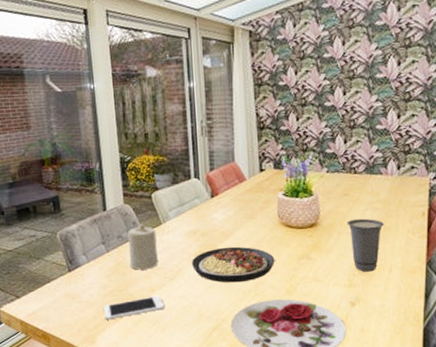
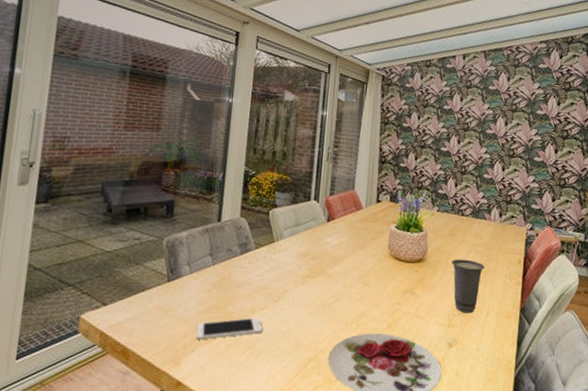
candle: present [128,223,158,270] -> none [234,239,267,288]
plate: present [191,246,275,283] -> none [297,273,381,312]

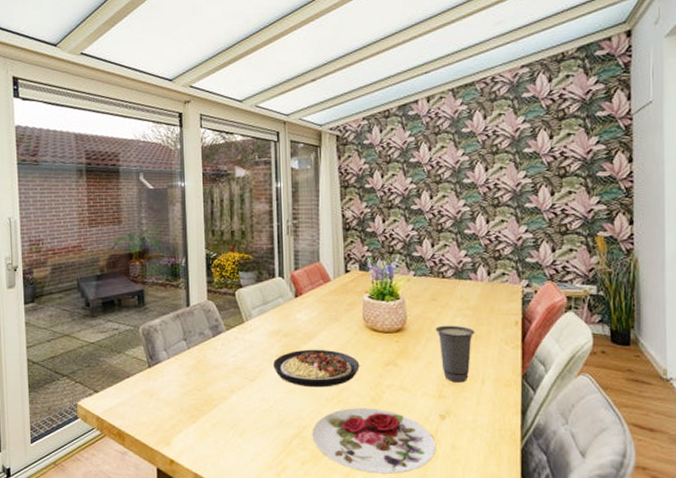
cell phone: present [196,317,262,340] -> none [181,397,243,421]
plate: none [297,273,381,312] -> present [272,349,360,388]

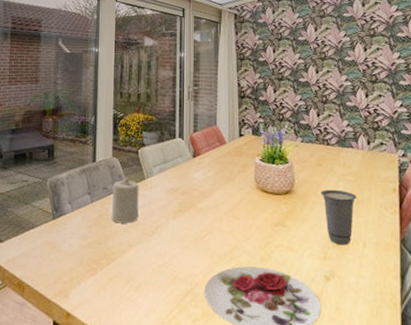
candle: none [210,321,239,369] -> present [111,177,139,224]
plate: present [272,349,360,388] -> none [169,207,251,245]

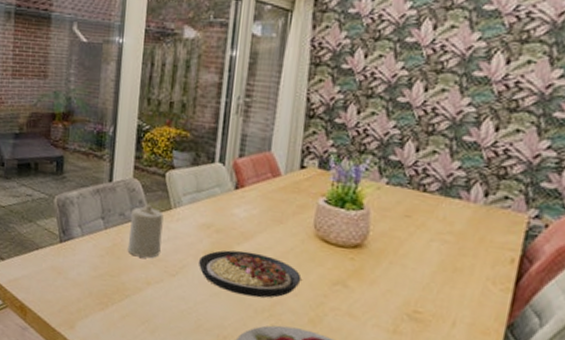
plate: none [169,207,251,245] -> present [198,250,302,298]
cup: present [320,189,357,245] -> none [403,248,454,321]

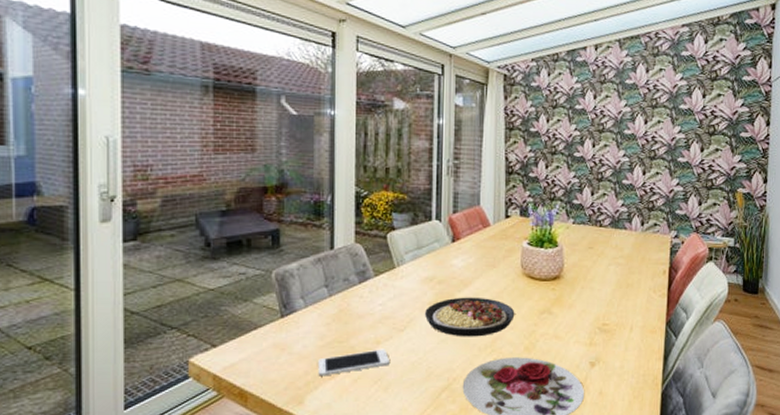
cell phone: none [89,288,158,309] -> present [318,349,389,377]
candle: present [127,204,164,259] -> none [354,266,388,319]

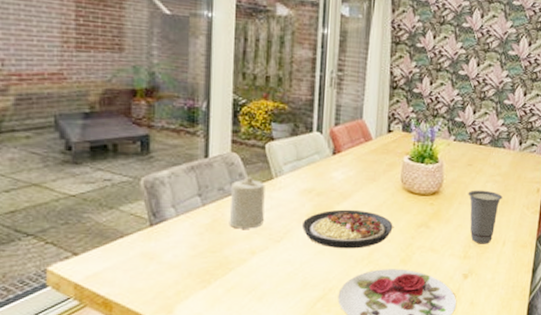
cell phone: present [318,349,389,377] -> none [189,259,264,286]
candle: none [354,266,388,319] -> present [229,176,265,229]
cup: none [590,273,627,330] -> present [468,190,502,244]

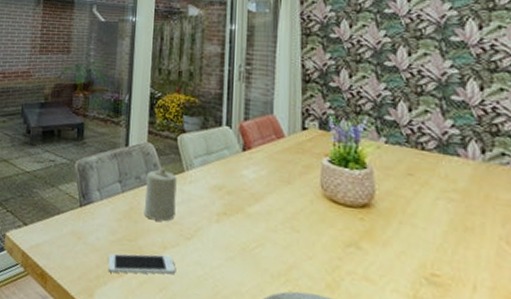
cell phone: none [189,259,264,286] -> present [108,253,175,274]
plate: present [301,209,393,249] -> none [212,212,314,262]
cup: present [468,190,502,244] -> none [411,207,464,285]

